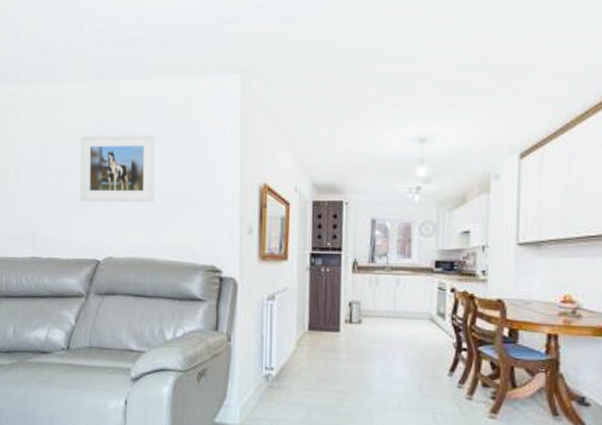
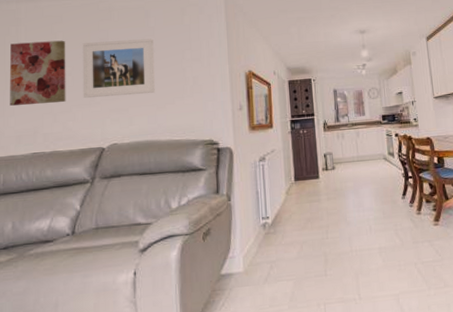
wall art: none [11,131,64,205] -> present [10,40,66,106]

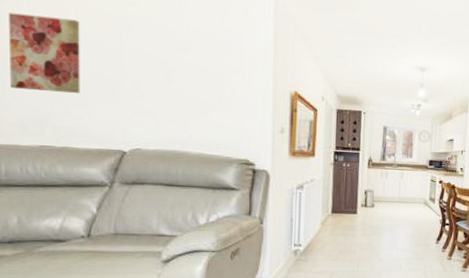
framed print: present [82,38,155,98] -> none [100,28,188,99]

